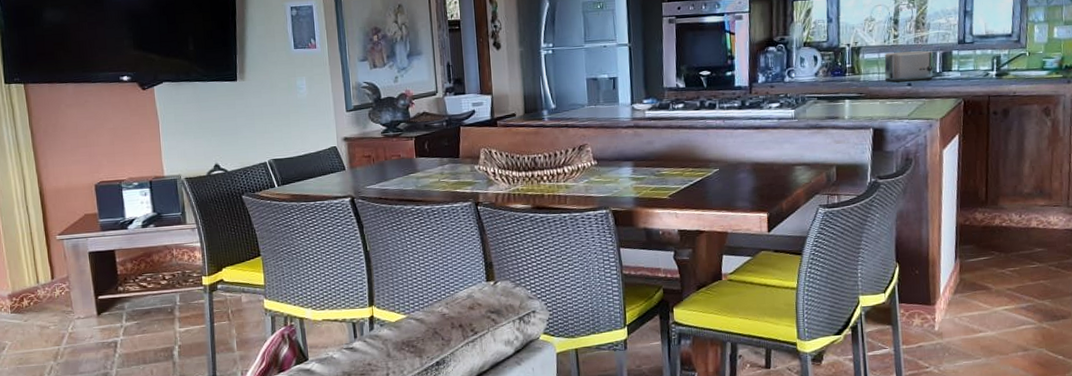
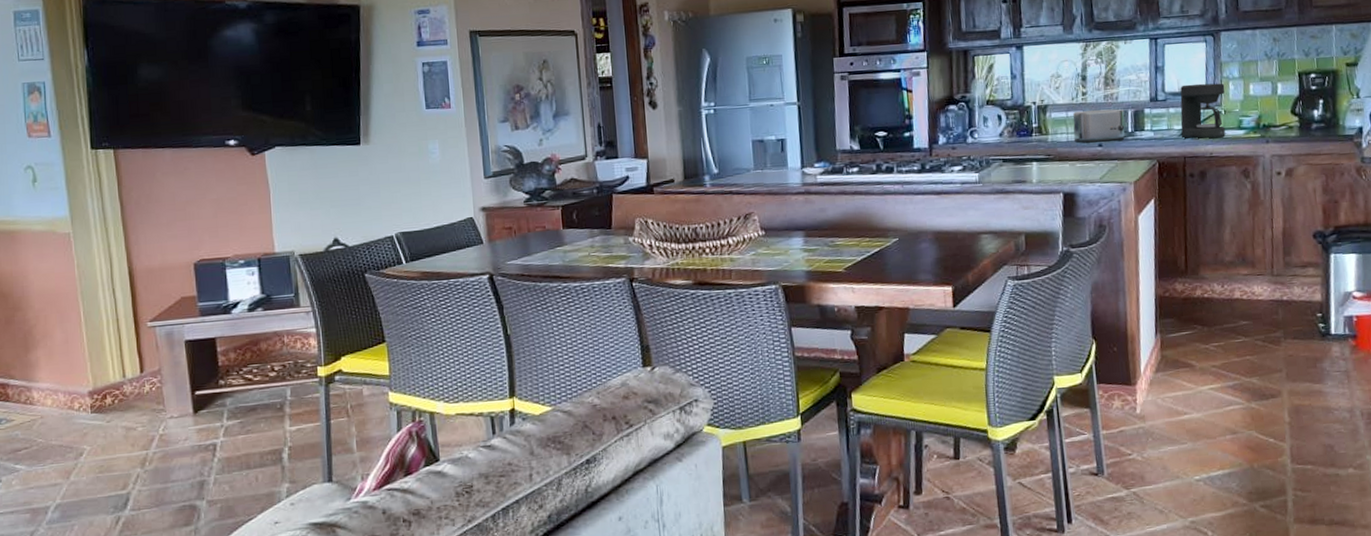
coffee maker: none [986,26,1030,80] -> present [1180,83,1226,140]

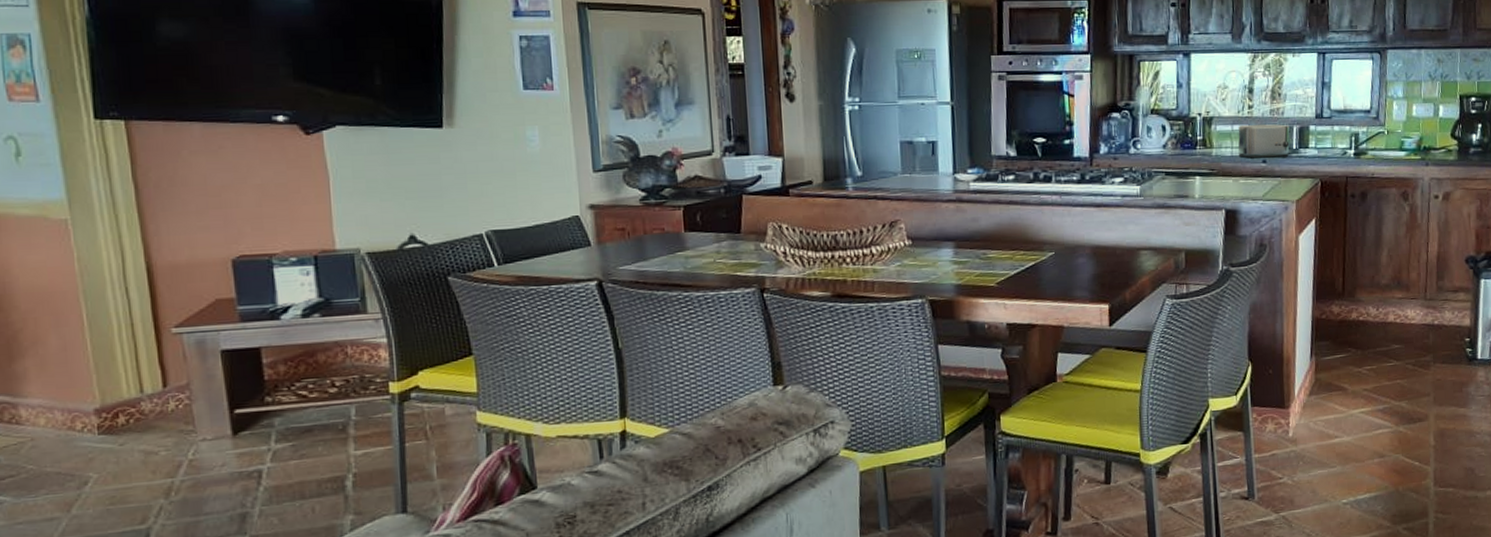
coffee maker: present [1180,83,1226,140] -> none [1344,102,1389,161]

